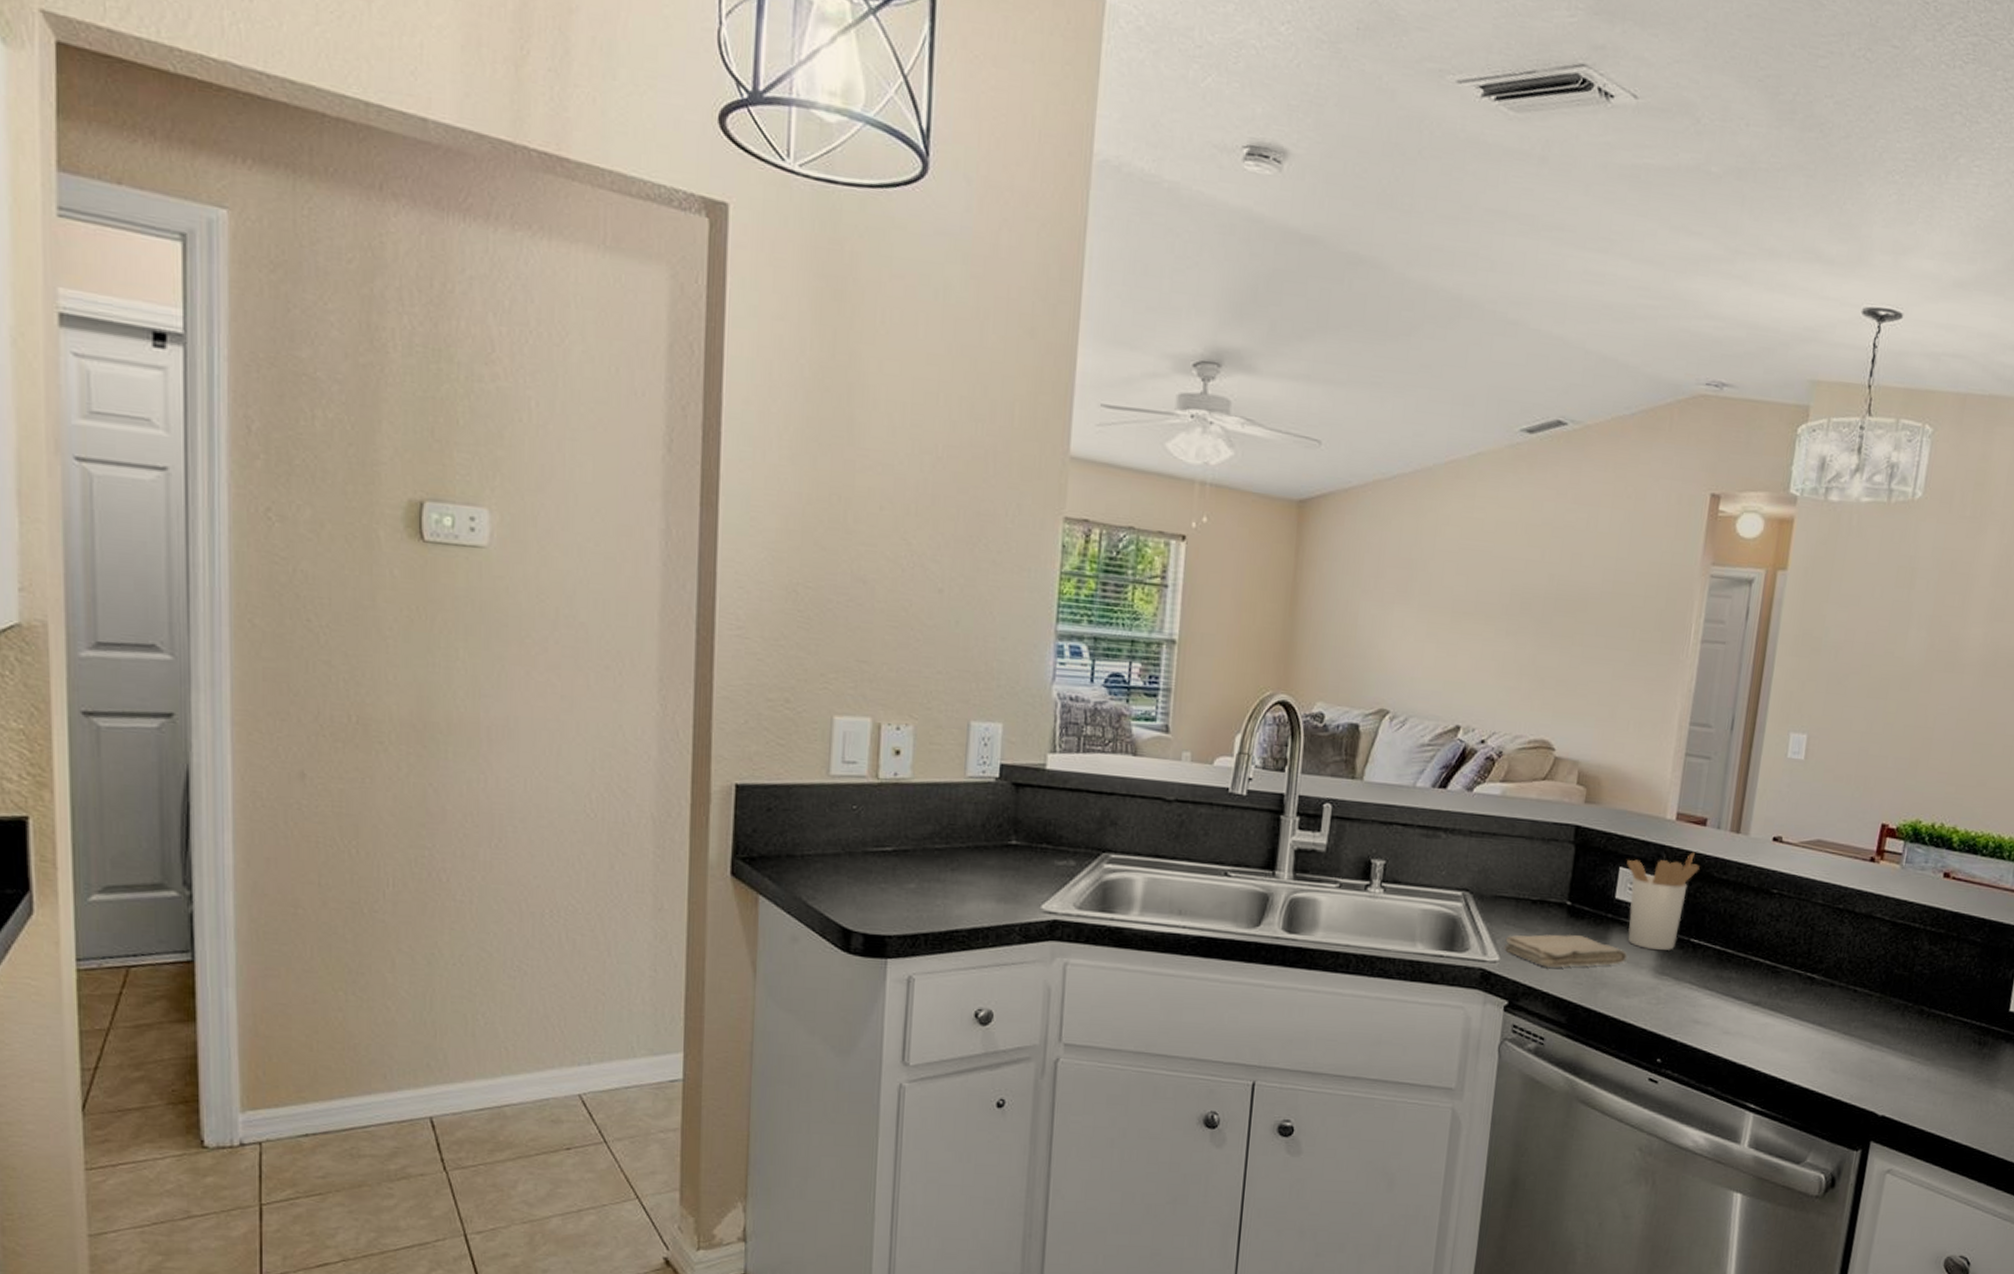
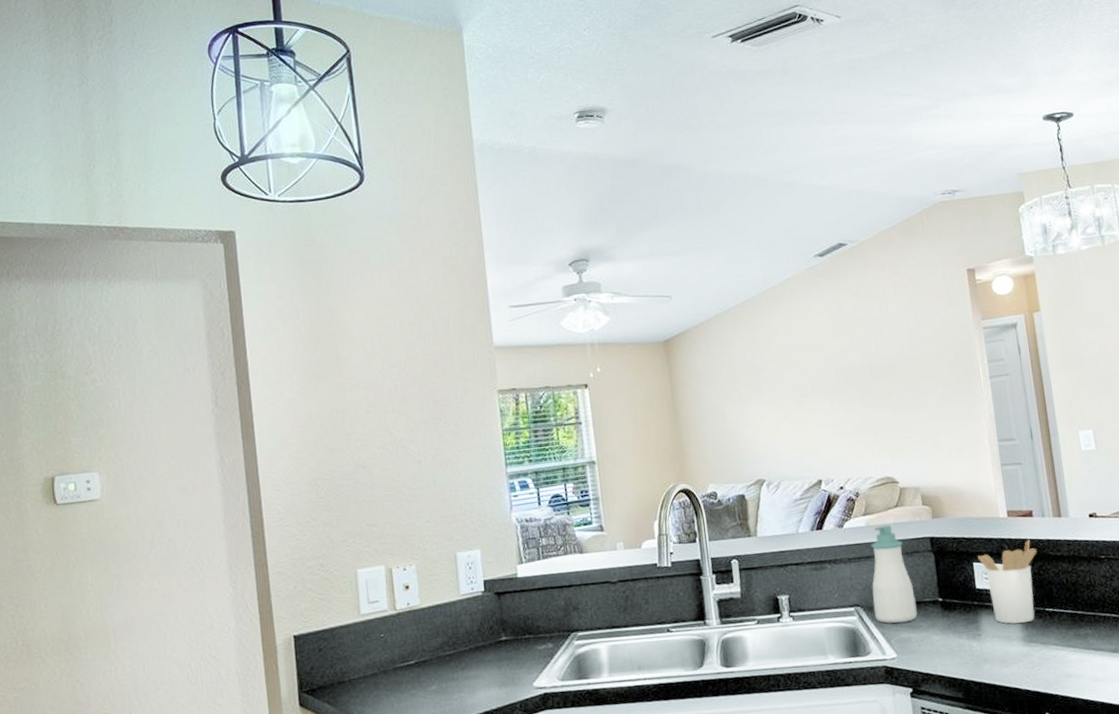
soap bottle: none [1484,798,1541,922] -> present [871,524,917,624]
washcloth: present [1504,934,1628,968] -> none [897,623,999,655]

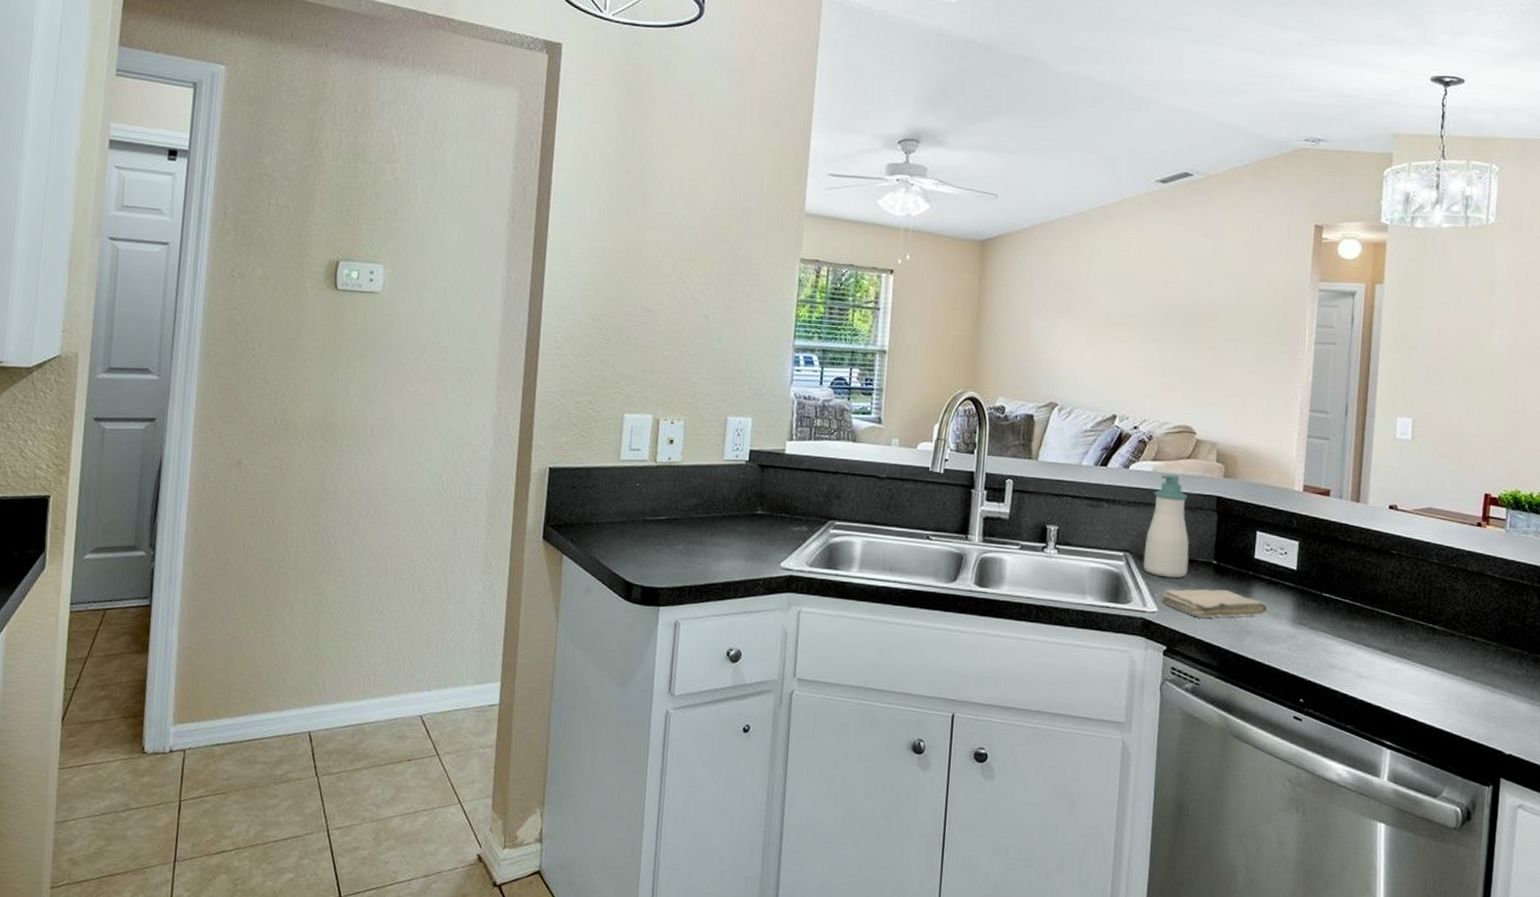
washcloth: none [897,623,999,655] -> present [1161,588,1268,618]
utensil holder: present [978,539,1037,624] -> none [1263,518,1326,604]

